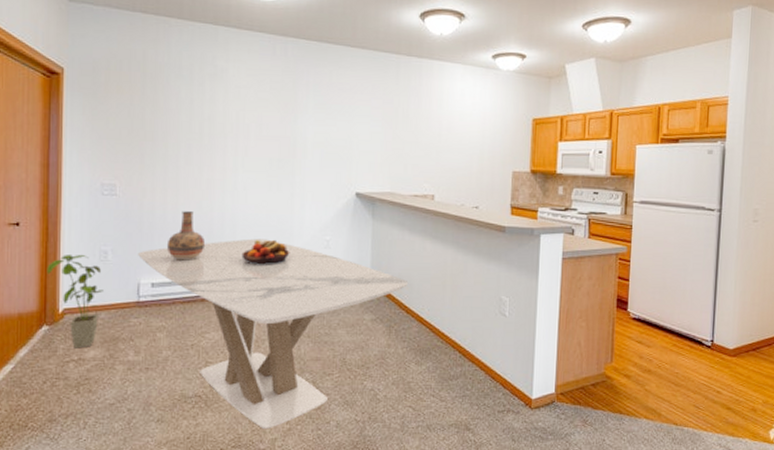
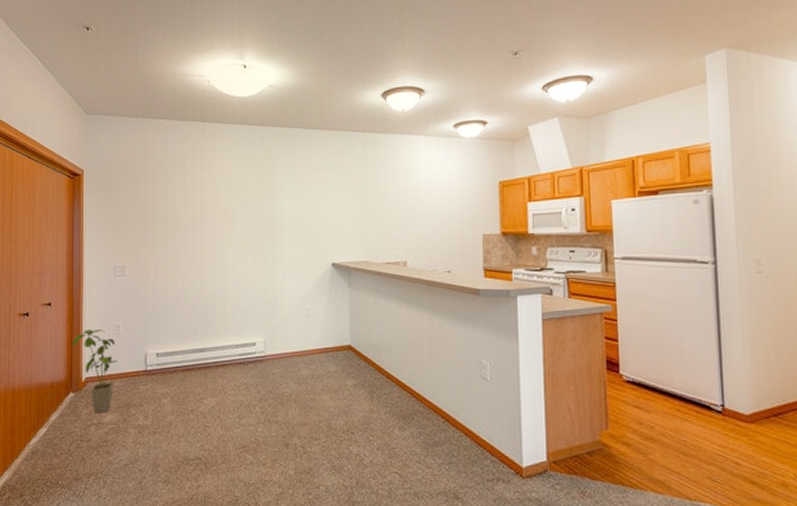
dining table: present [138,238,409,428] -> none [145,310,387,492]
vase: present [166,211,206,261] -> none [168,287,201,332]
fruit bowl: present [241,239,290,265] -> none [232,310,275,334]

